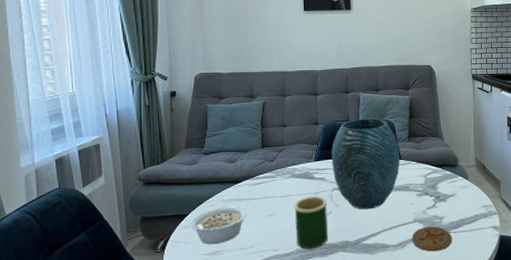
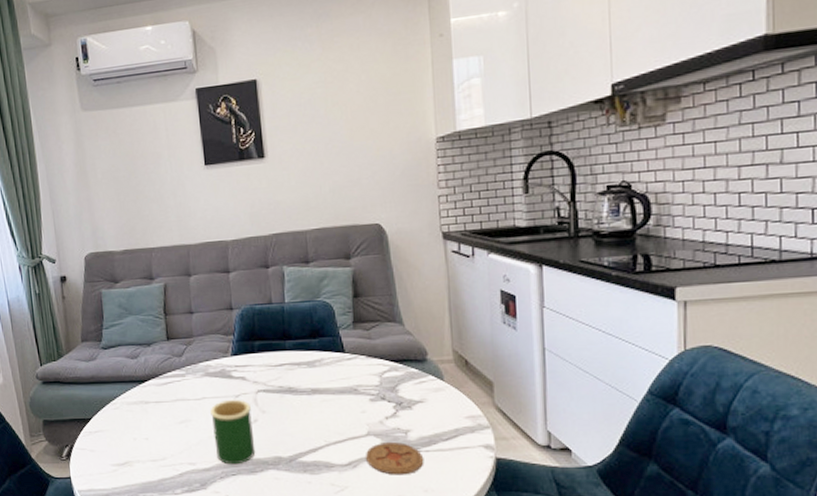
legume: present [190,206,248,244] -> none [94,410,157,453]
vase: present [331,118,400,210] -> none [251,299,344,418]

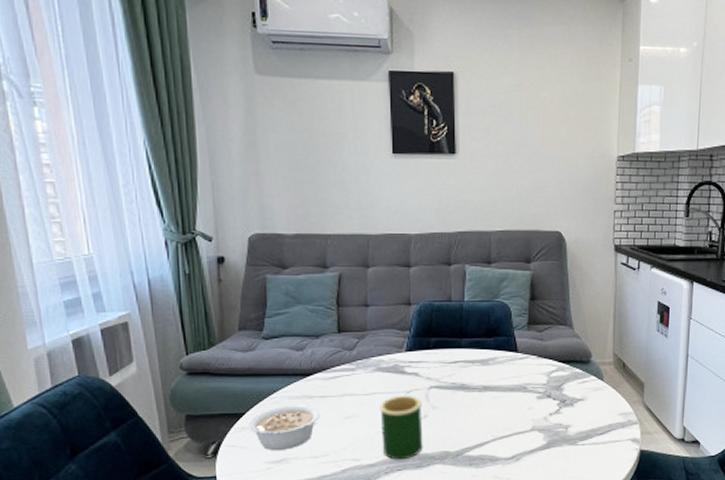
legume: none [94,410,157,453] -> present [247,405,321,450]
coaster: present [366,442,424,475] -> none [529,437,580,467]

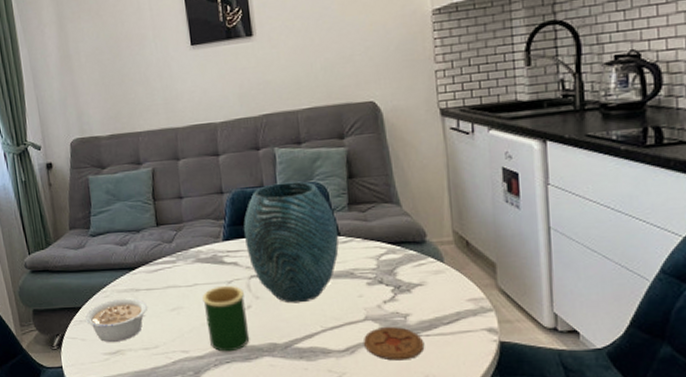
vase: none [427,299,517,414] -> present [243,181,339,303]
coaster: none [529,437,580,467] -> present [364,327,425,361]

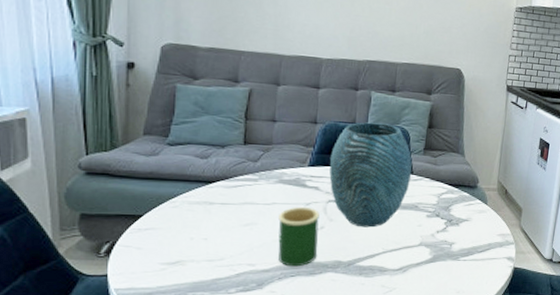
legume: present [84,298,148,342] -> none [144,210,220,252]
coaster: present [364,327,425,361] -> none [415,252,461,279]

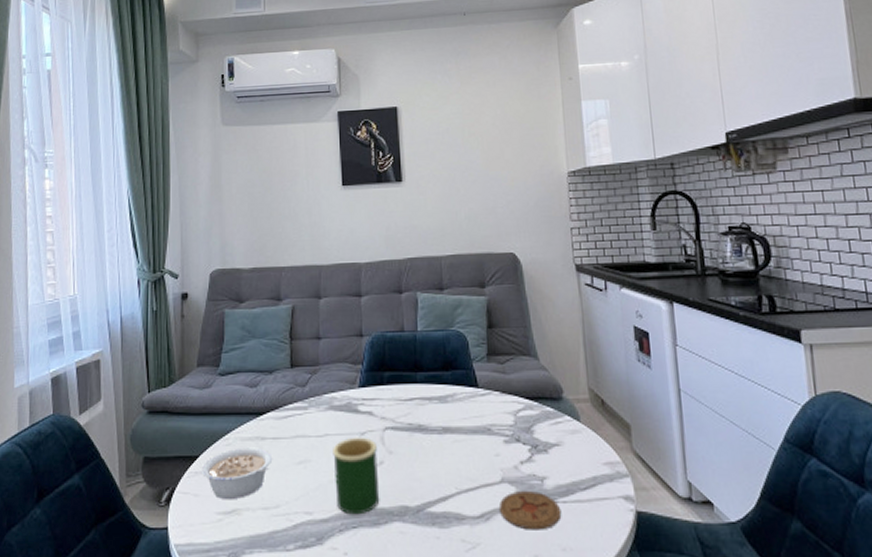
legume: none [144,210,220,252] -> present [201,447,273,499]
vase: present [329,122,413,228] -> none [380,328,477,460]
coaster: none [415,252,461,279] -> present [500,491,562,530]

